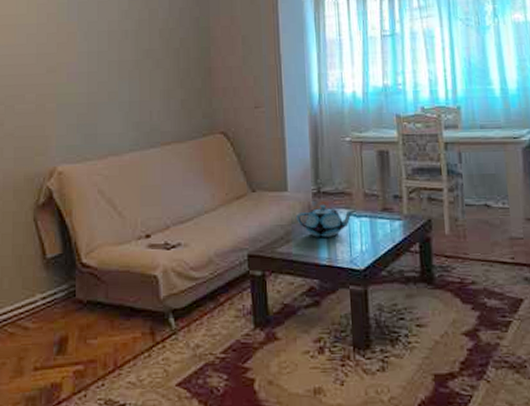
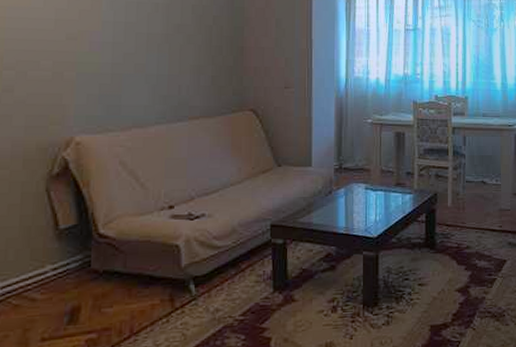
teapot: present [296,204,355,237] -> none [319,178,372,209]

